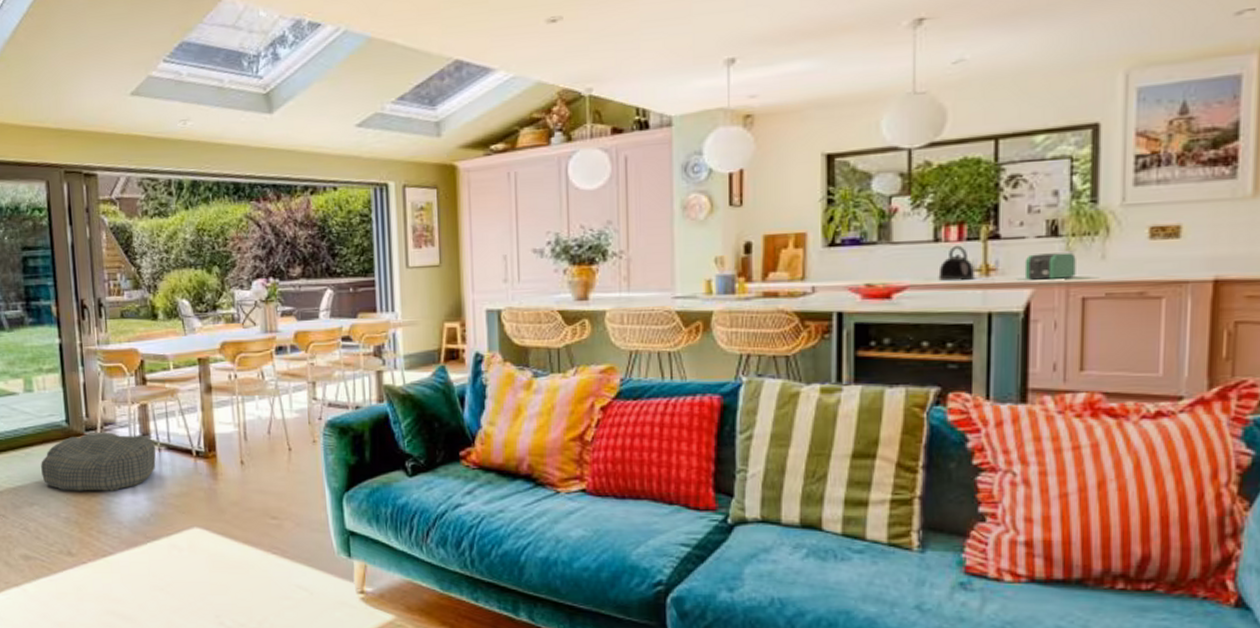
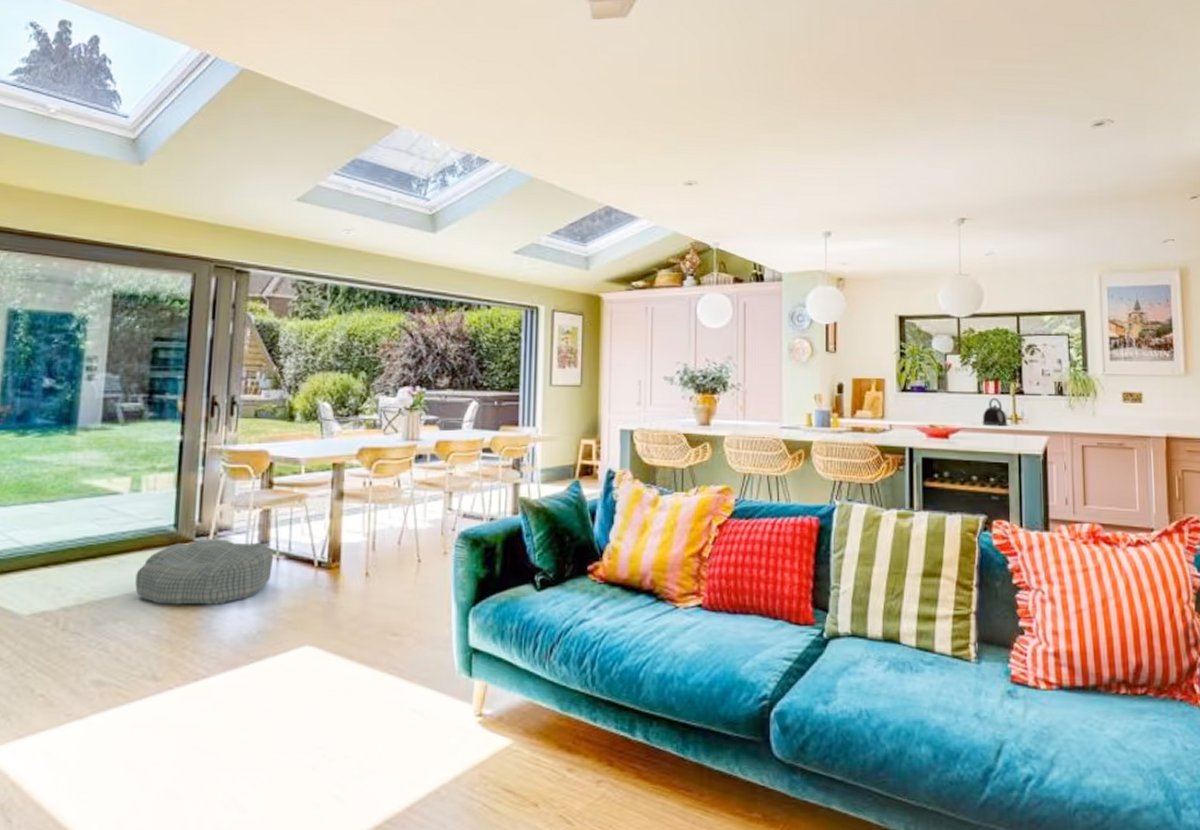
toaster: present [1024,252,1076,281] -> none [1041,408,1077,431]

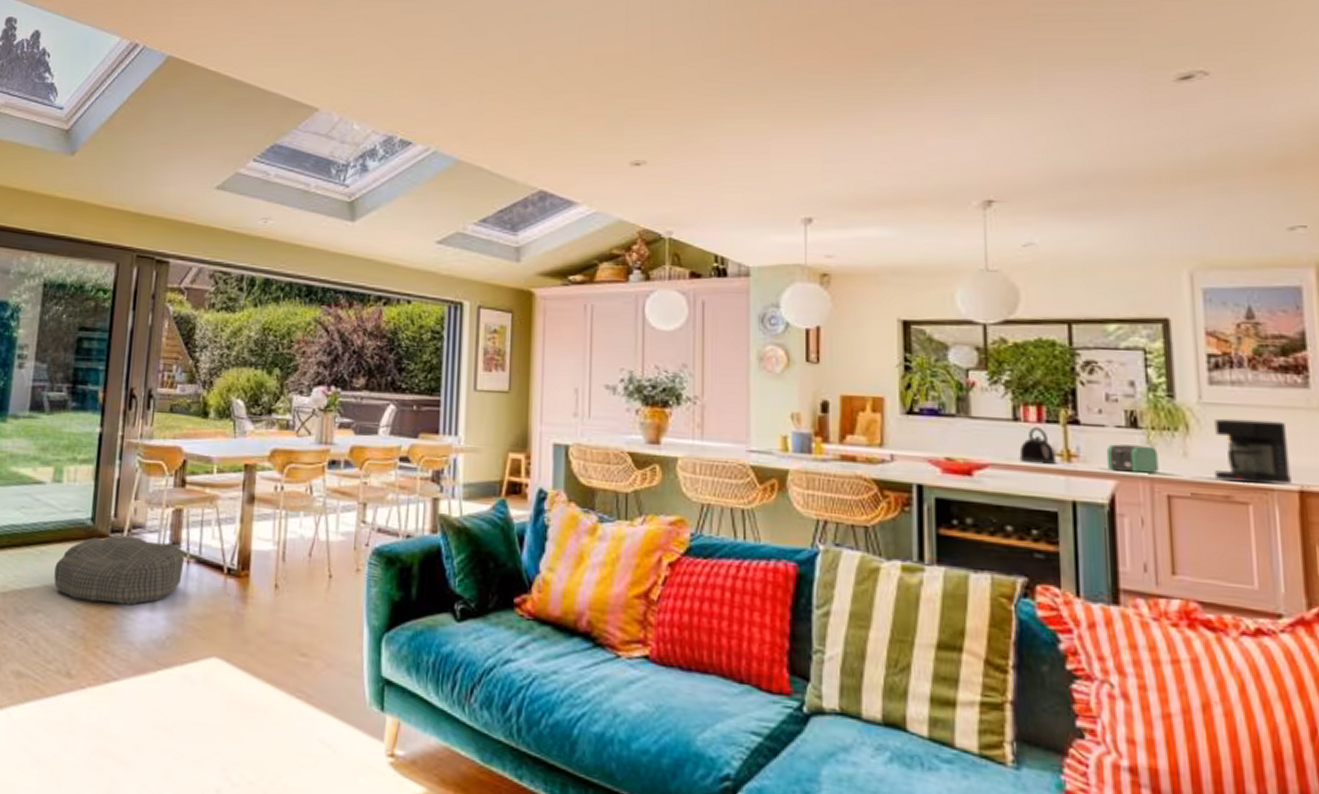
toaster: none [1041,408,1077,431] -> present [1106,444,1159,474]
coffee maker: none [1112,385,1161,434] -> present [1214,418,1292,485]

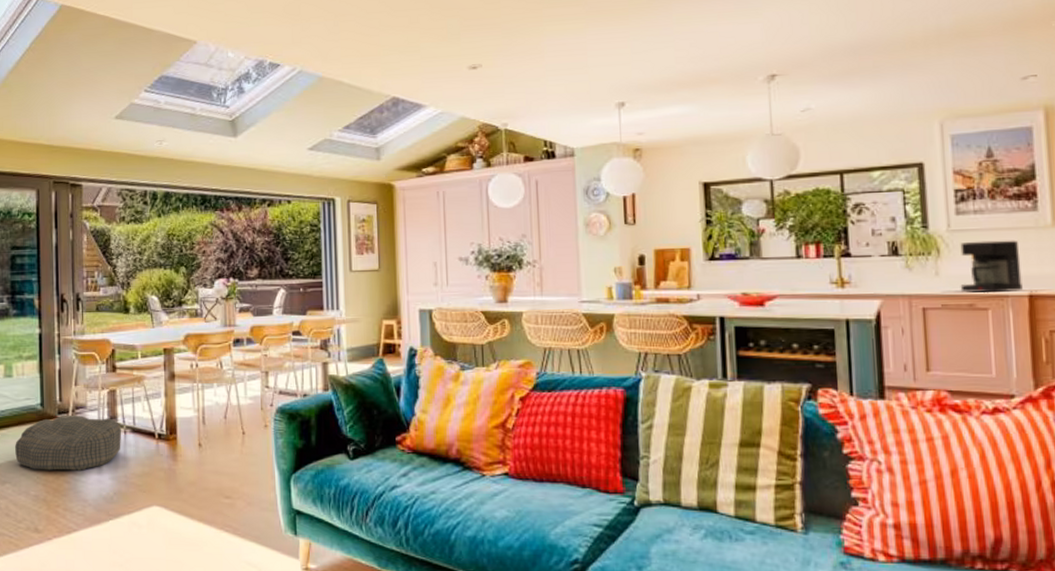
kettle: present [1019,426,1057,466] -> none [802,261,833,293]
toaster: present [1106,444,1159,474] -> none [872,269,916,293]

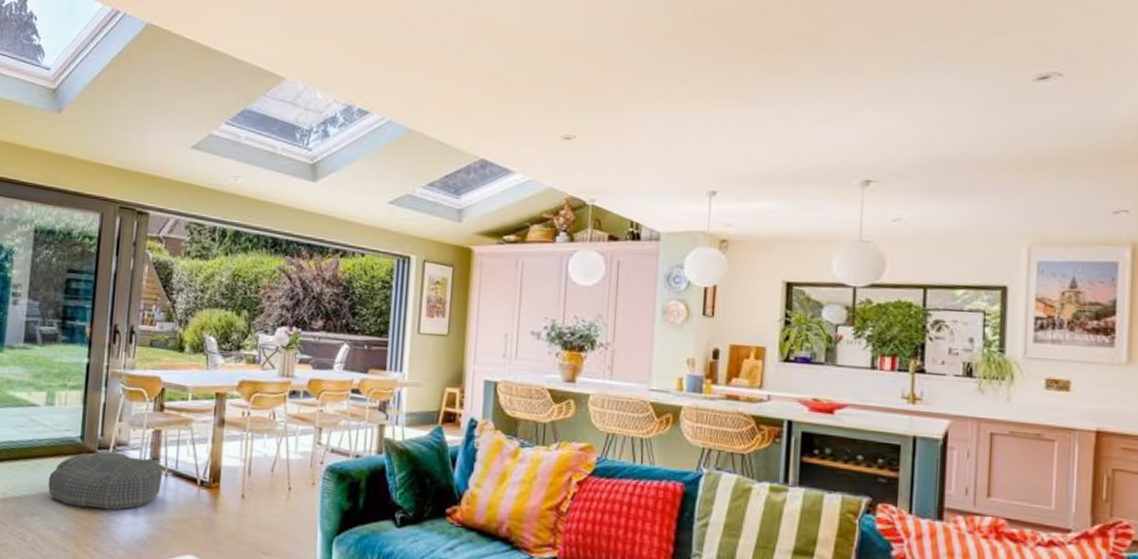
coffee maker: present [960,240,1023,293] -> none [1029,370,1092,426]

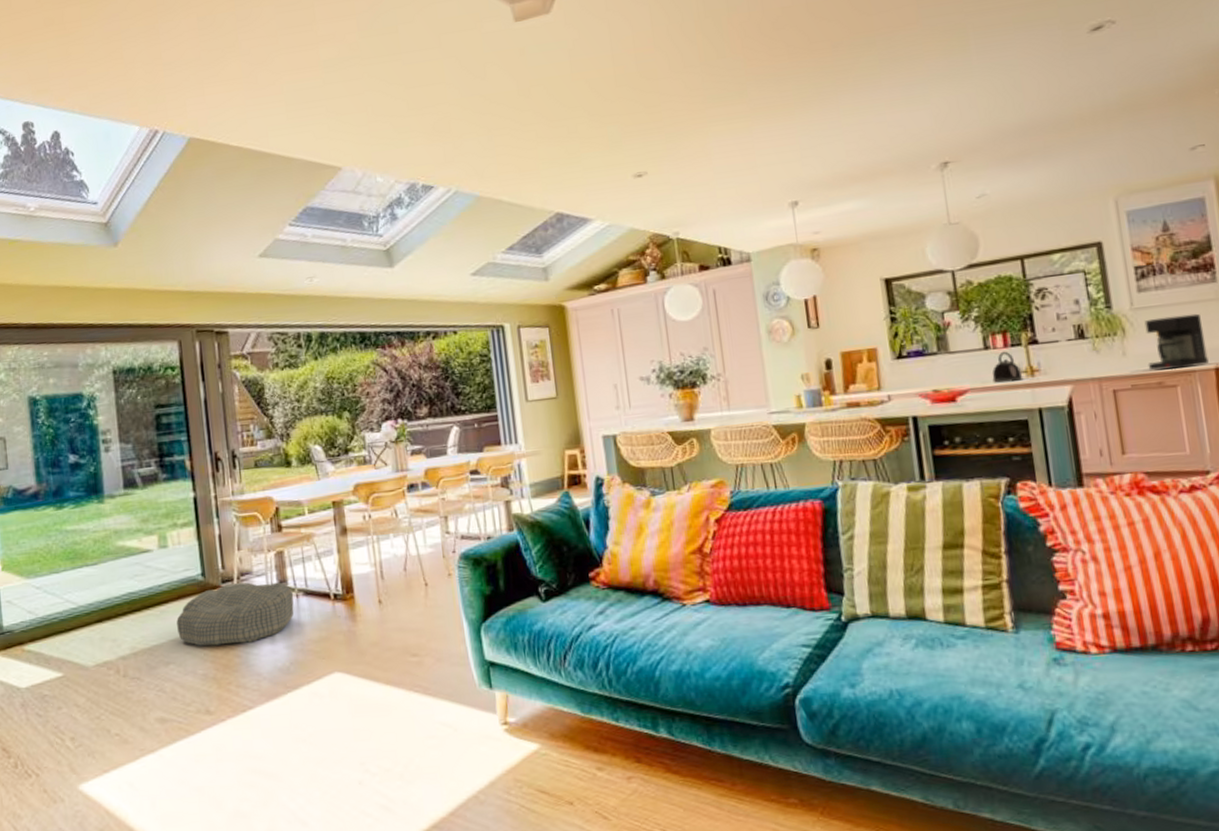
kettle: none [873,374,904,407] -> present [992,351,1024,384]
coffee maker: none [1029,370,1092,426] -> present [1144,313,1209,371]

